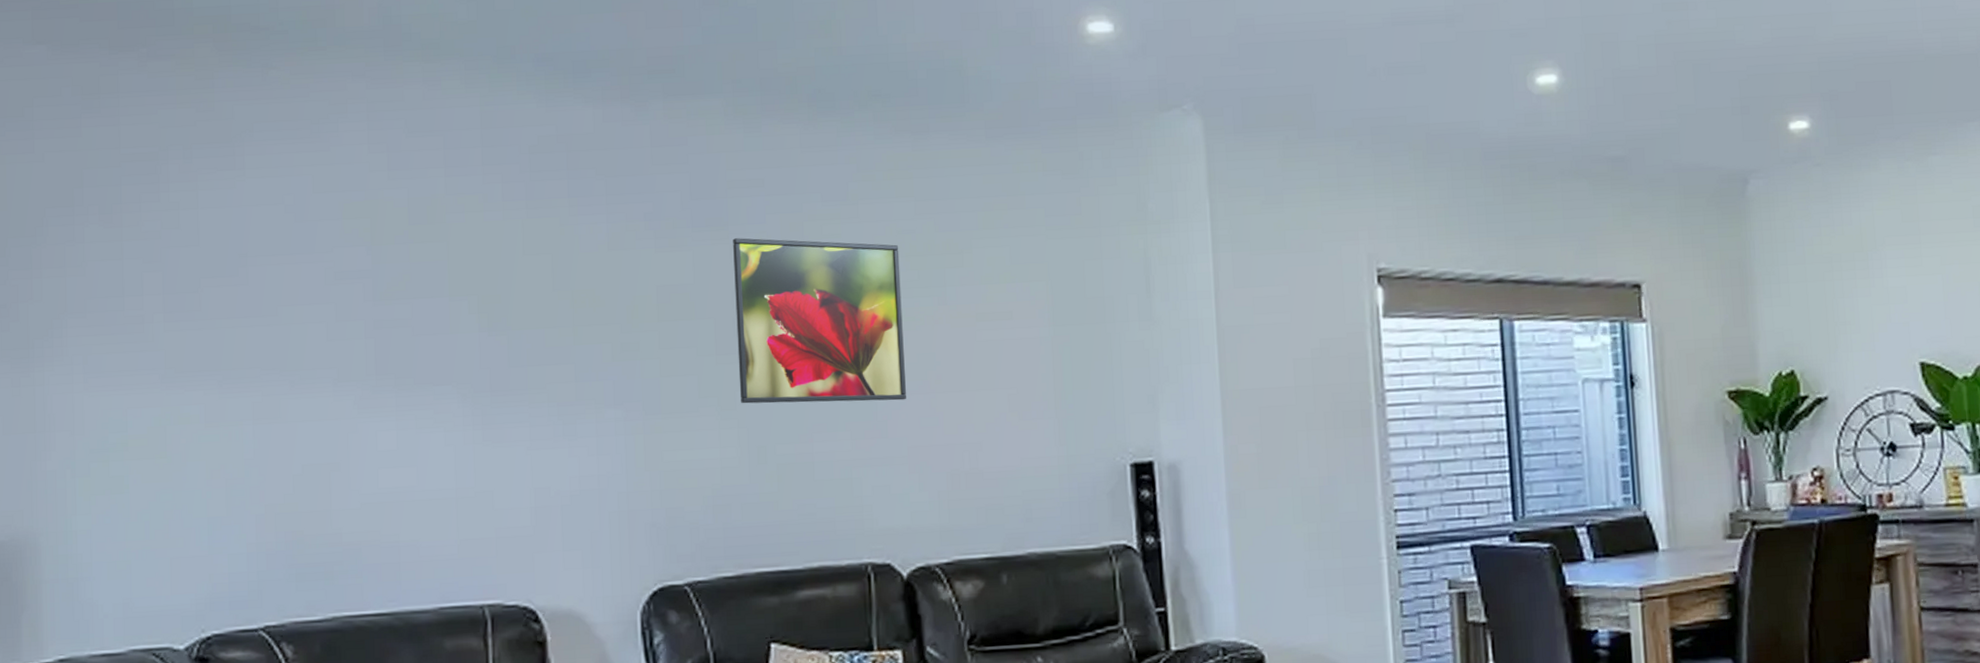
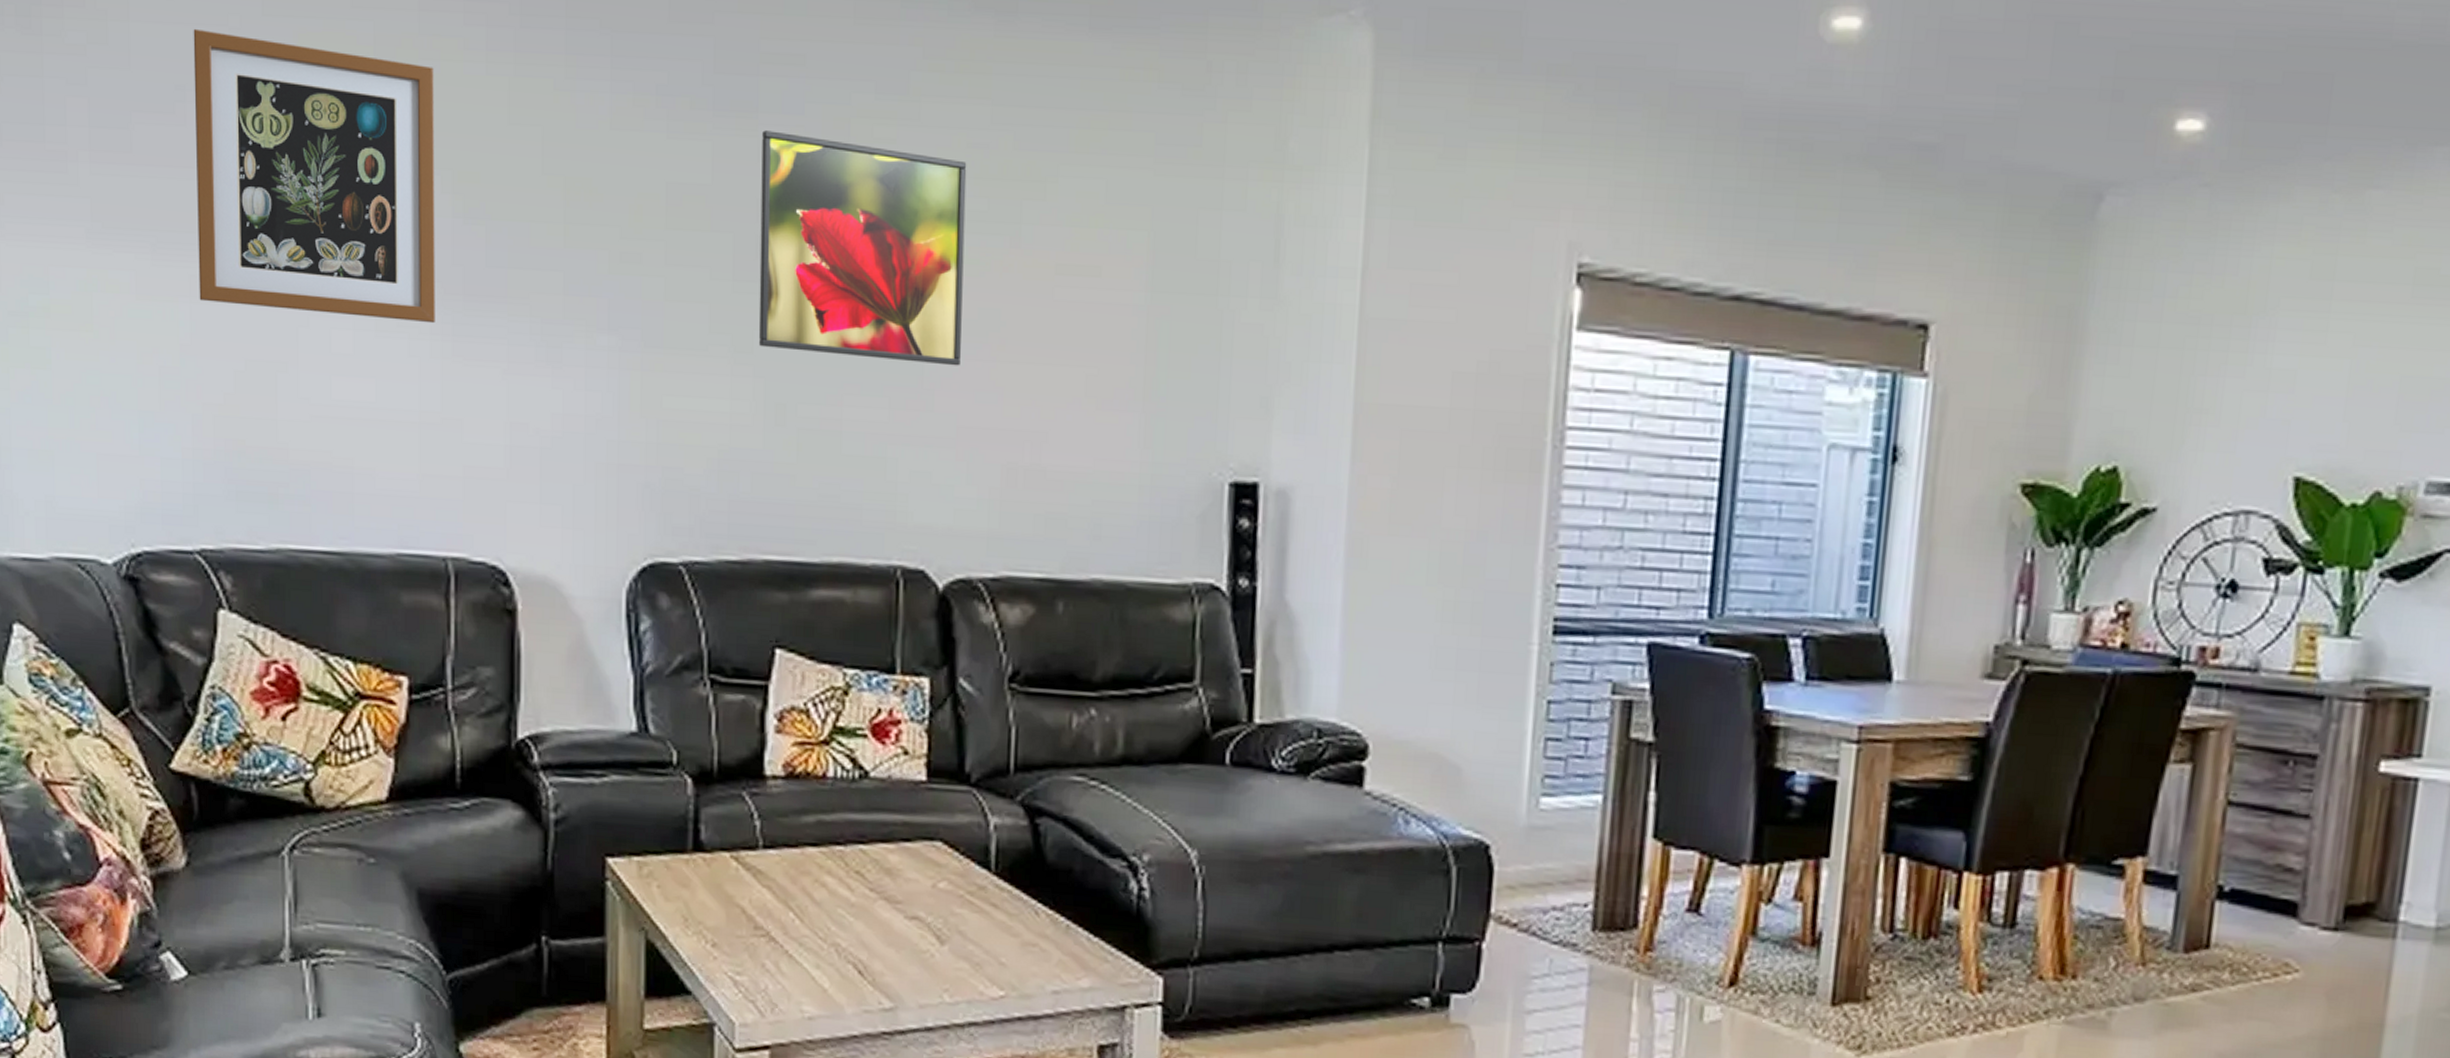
wall art: none [253,208,467,422] -> present [193,28,435,324]

